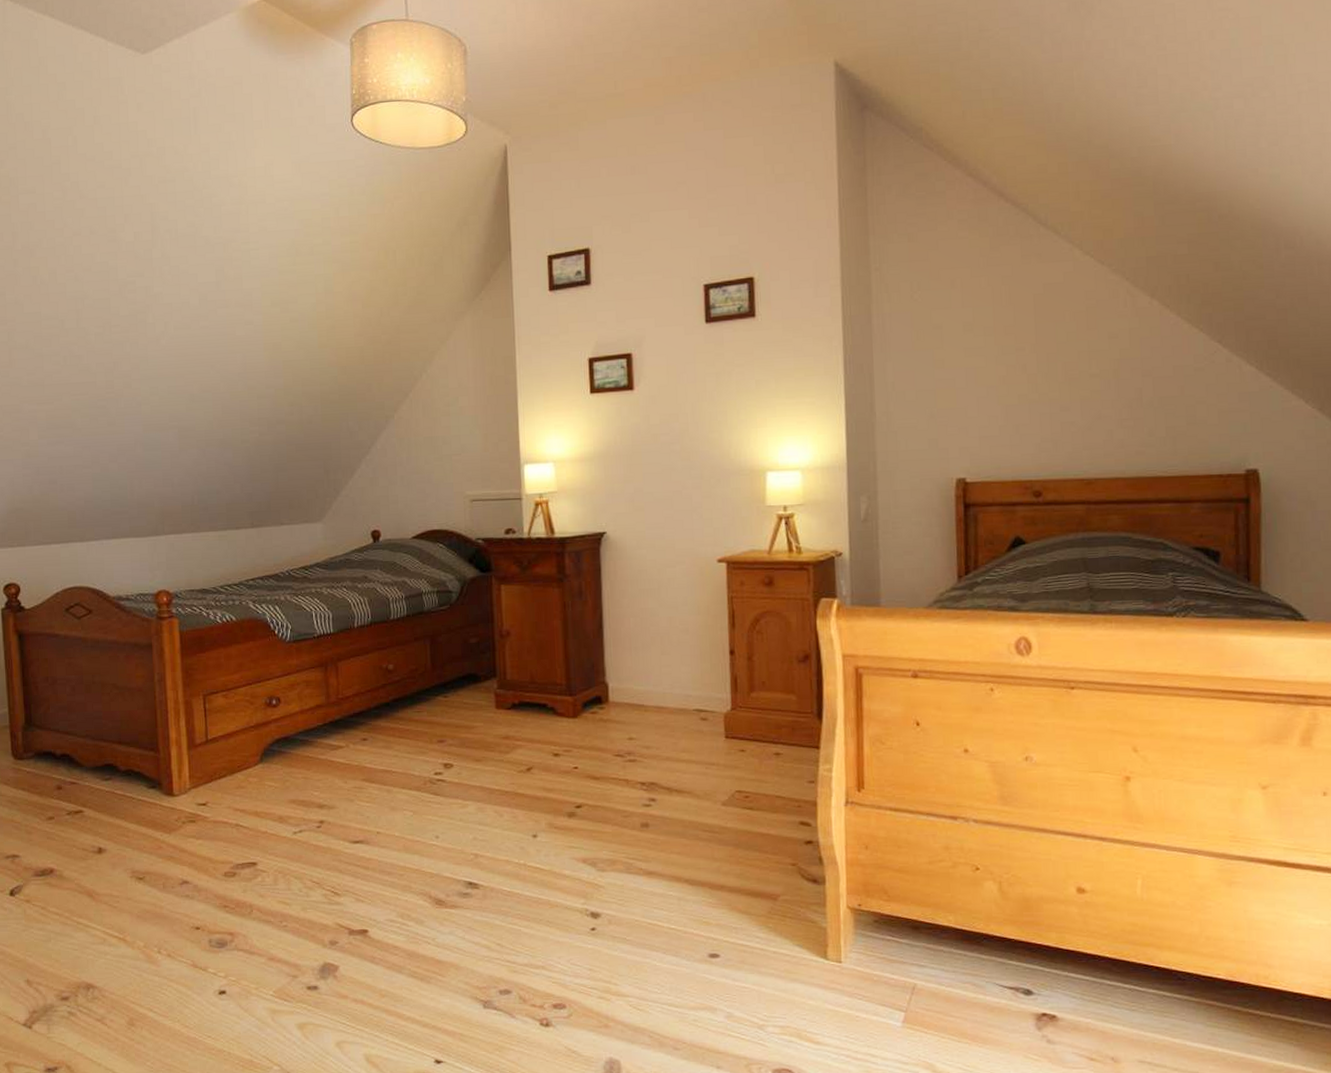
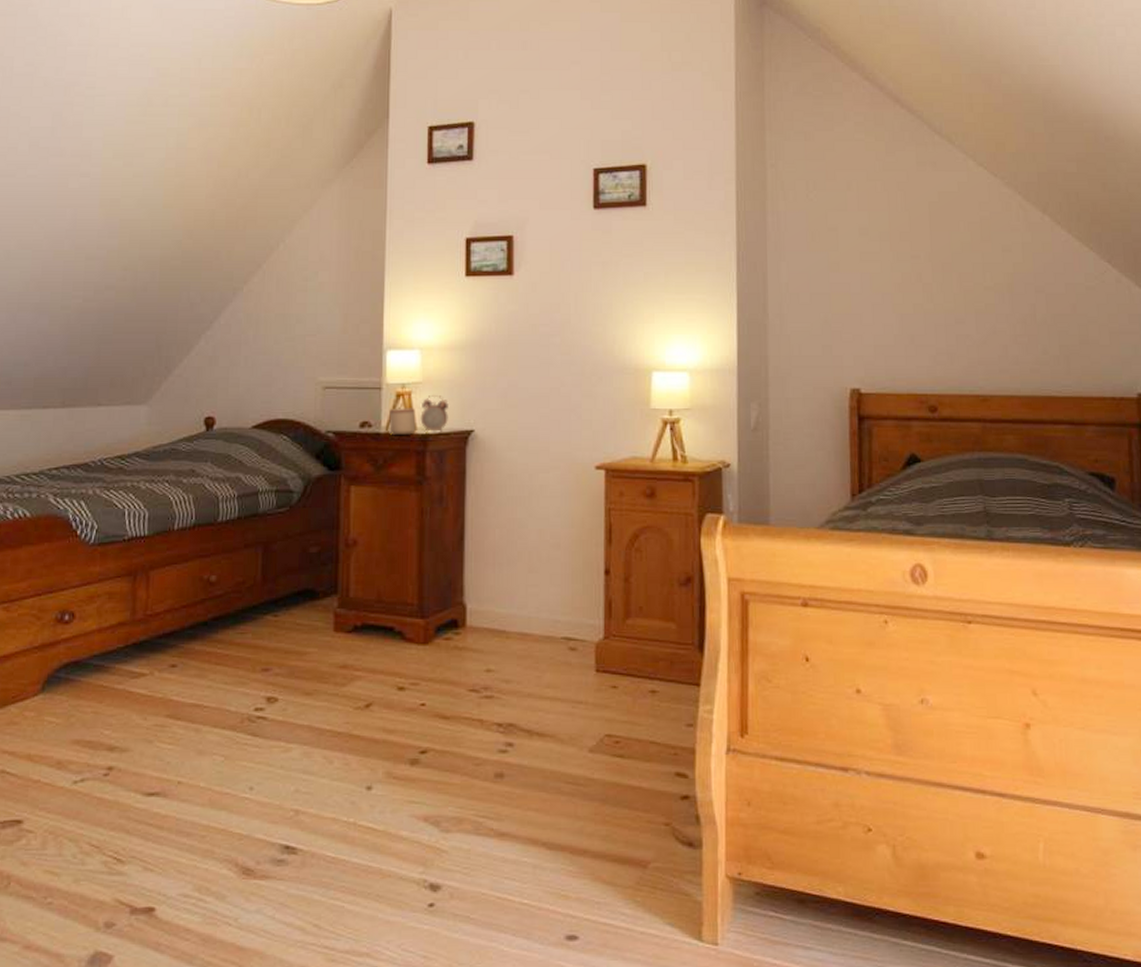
mug: none [530,514,555,540] -> present [389,408,416,436]
alarm clock: none [557,502,583,537] -> present [420,394,449,433]

